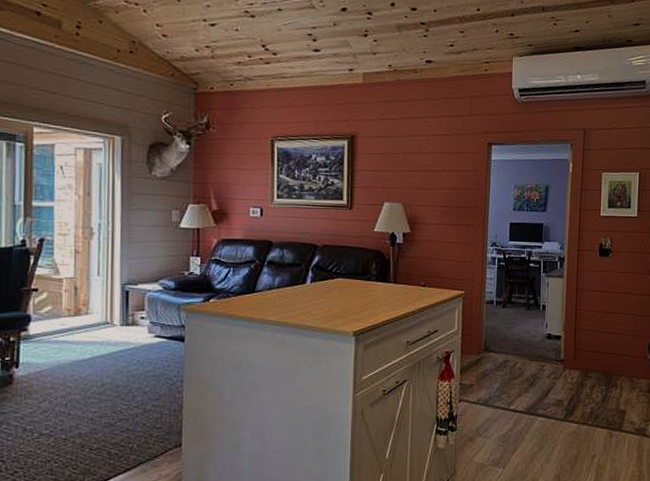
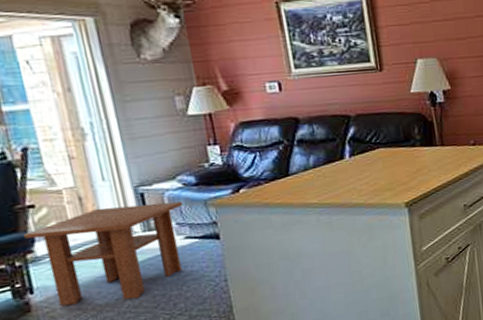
coffee table: none [23,299,160,386] -> present [24,201,183,306]

